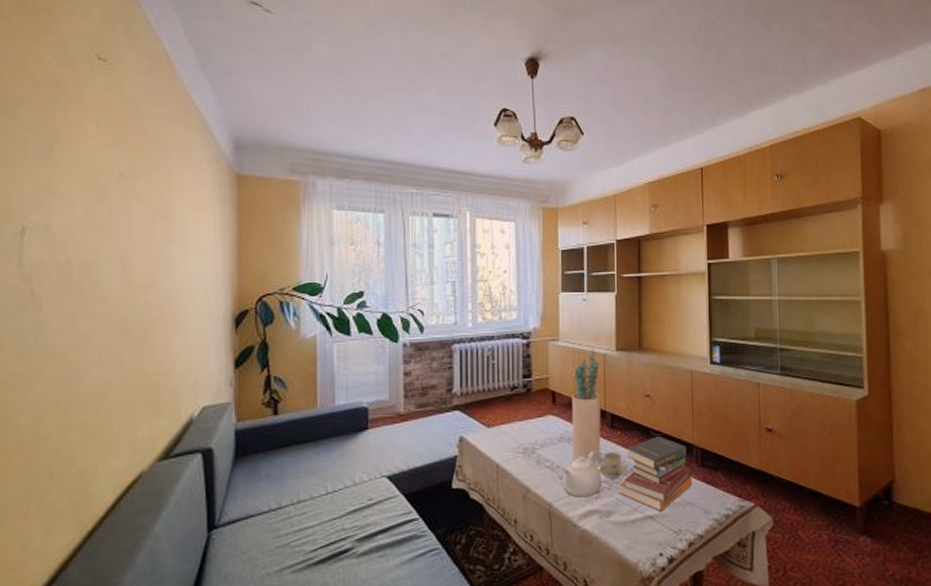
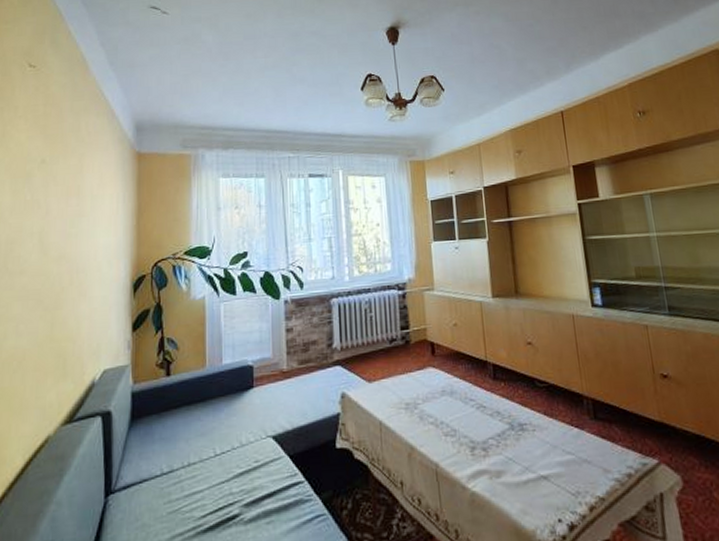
teapot: present [561,451,602,498] -> none [446,405,489,456]
vase: present [572,348,601,464] -> none [451,295,486,419]
teacup: present [599,452,628,478] -> none [483,405,516,434]
books: present [619,435,692,511] -> none [507,386,587,471]

